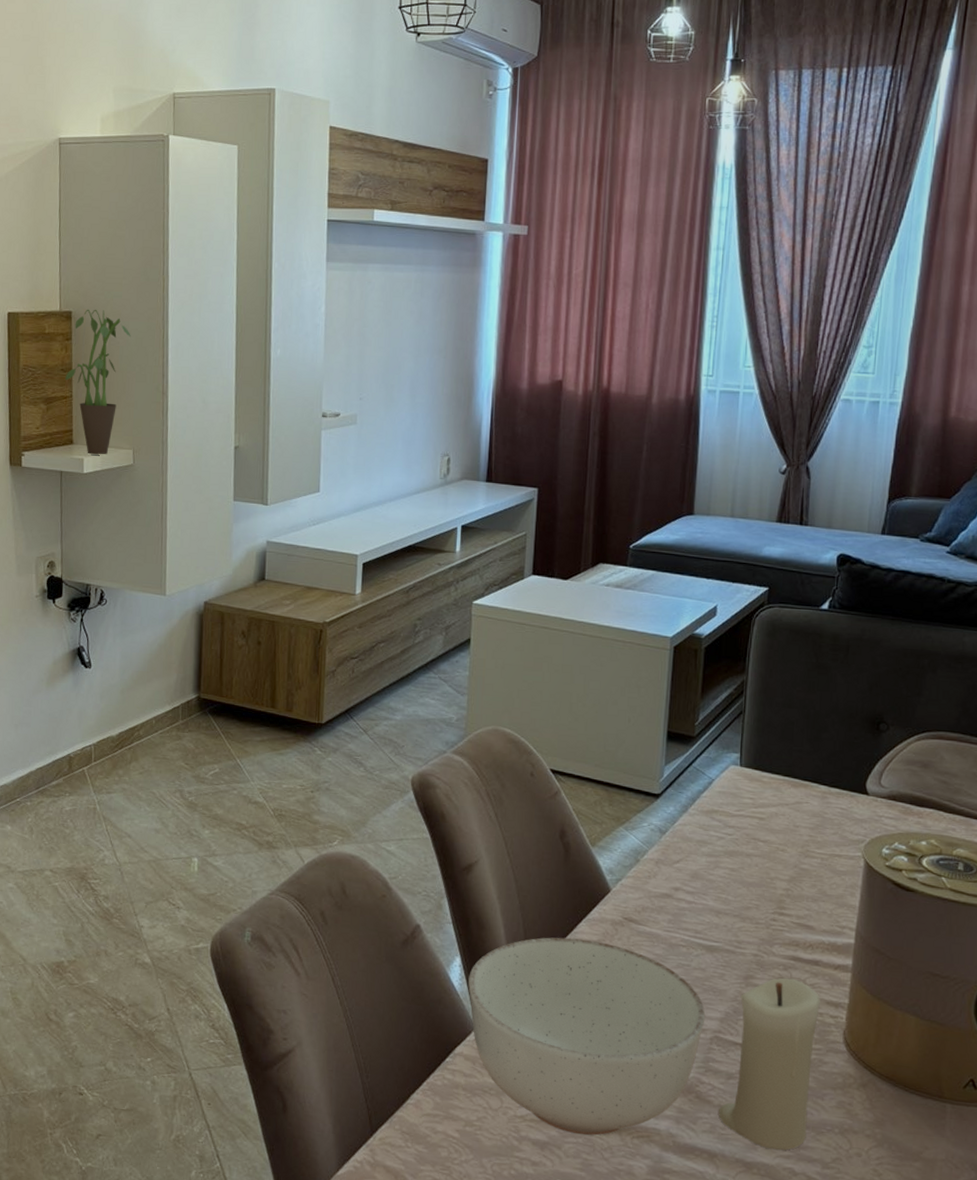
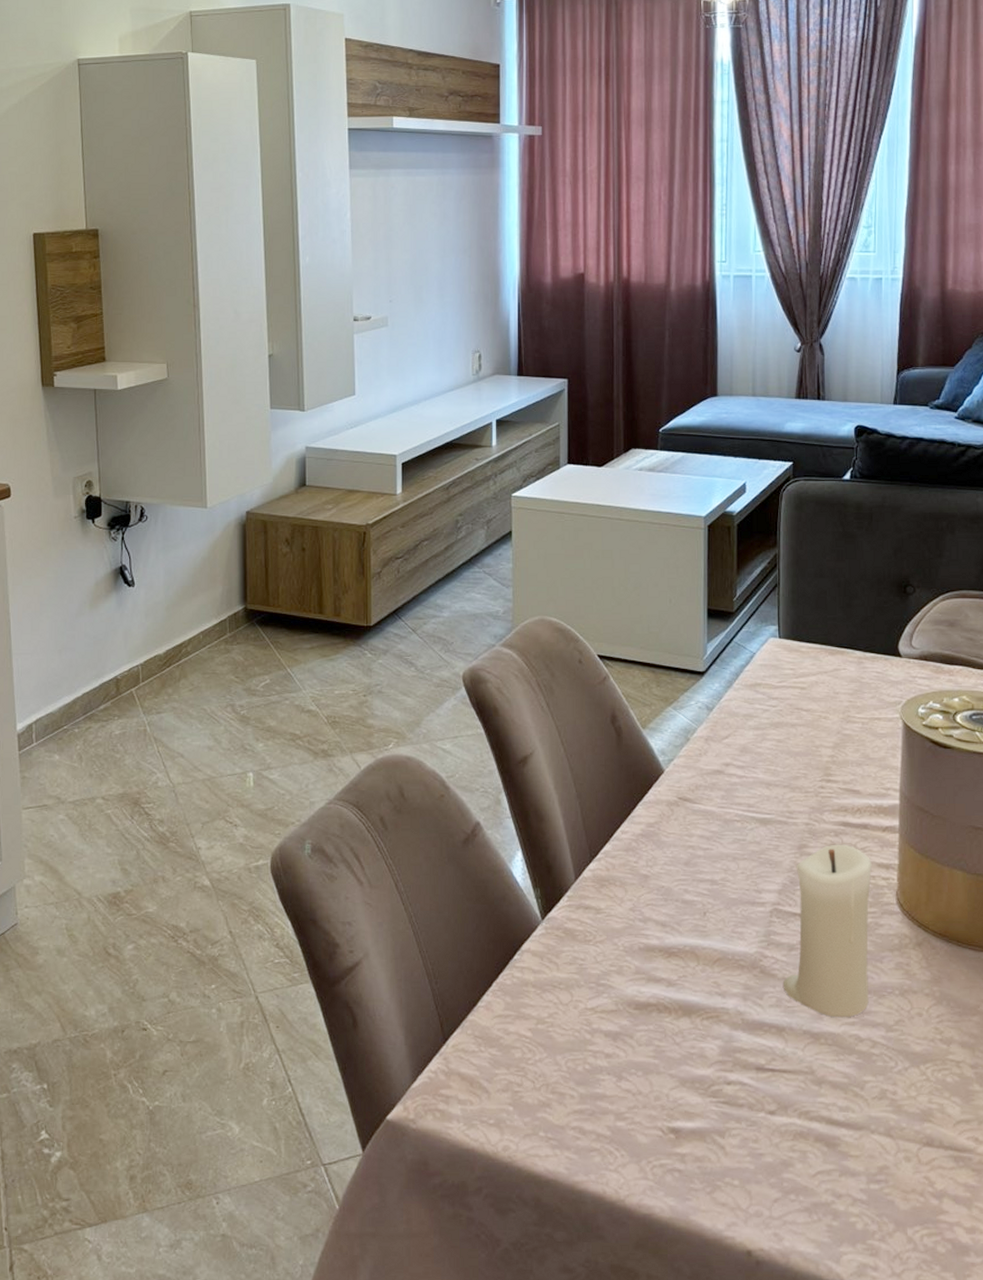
potted plant: present [65,309,131,455] -> none [95,226,159,371]
bowl: present [468,937,706,1136] -> none [531,822,764,1022]

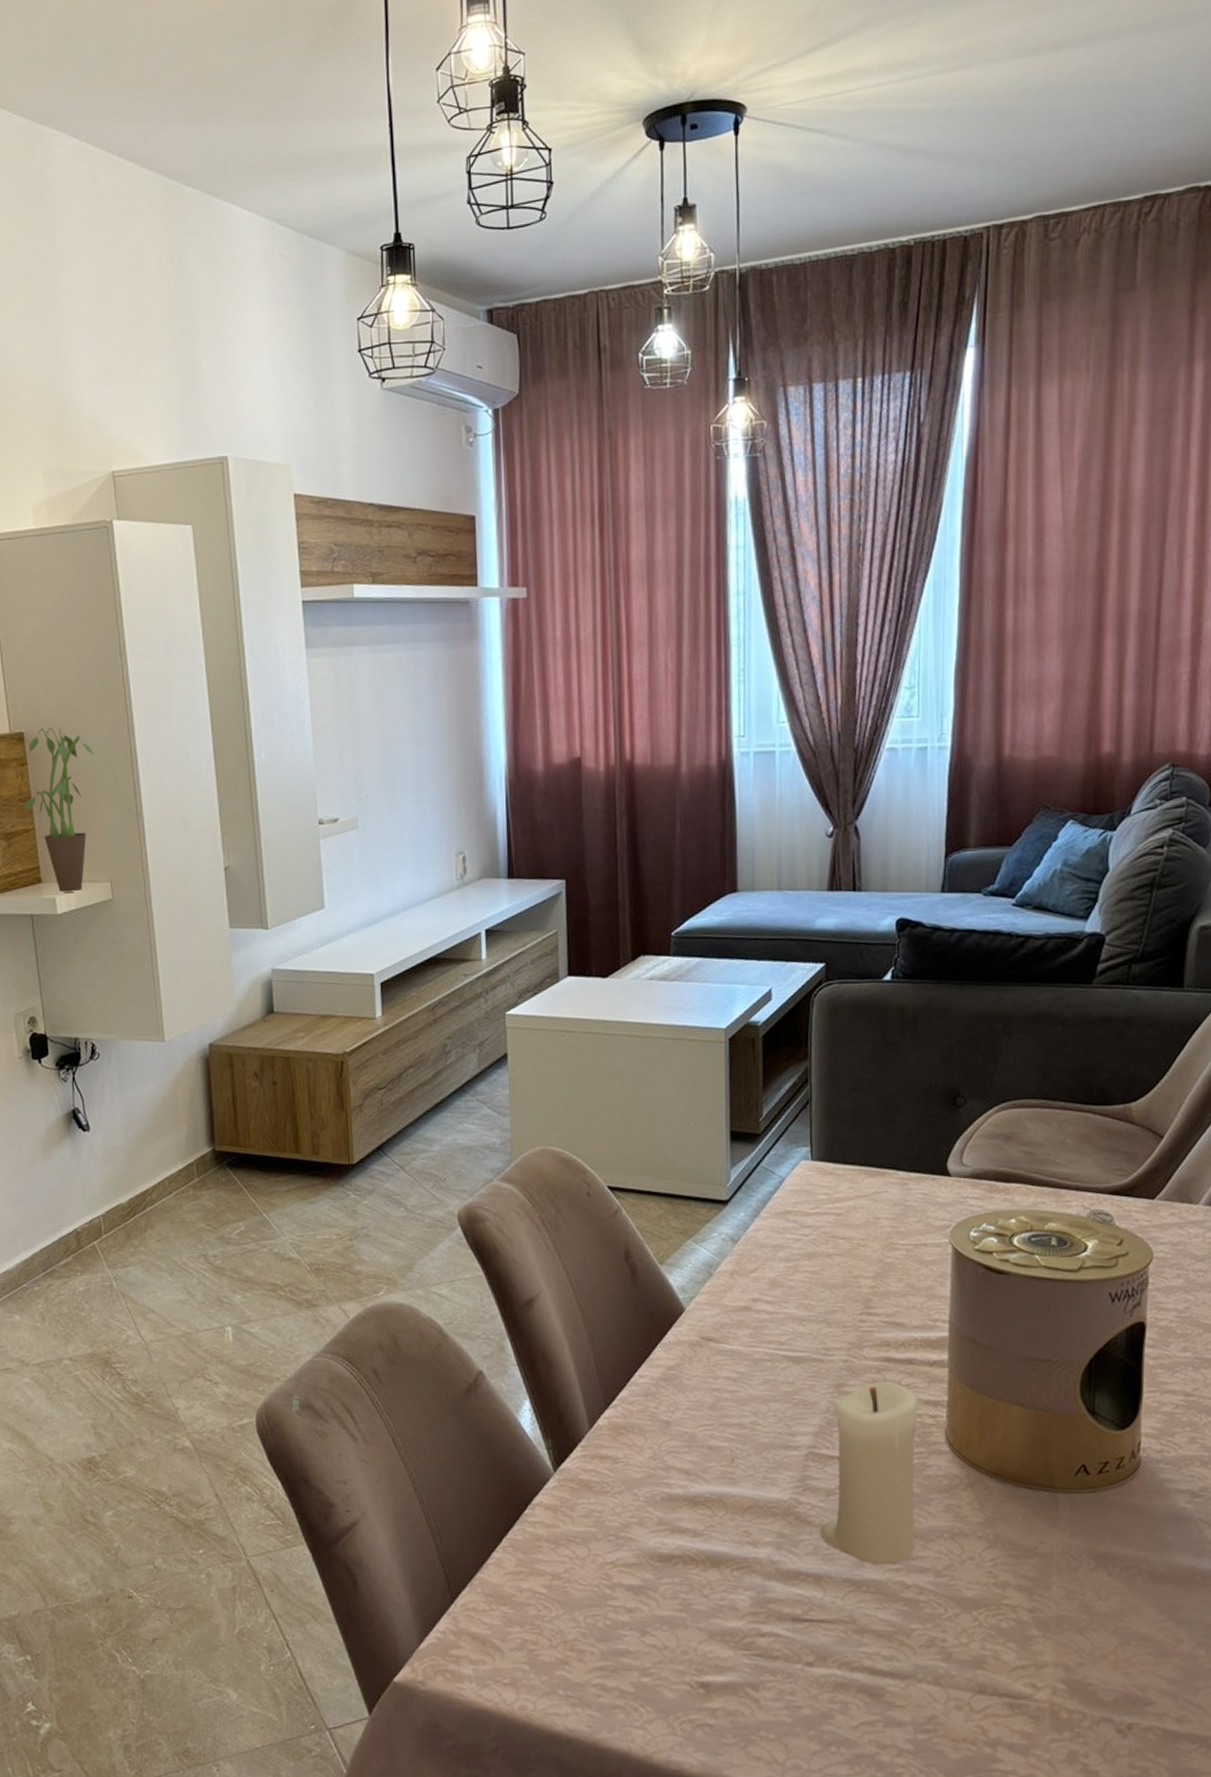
potted plant: none [95,226,159,371] -> present [25,727,94,893]

